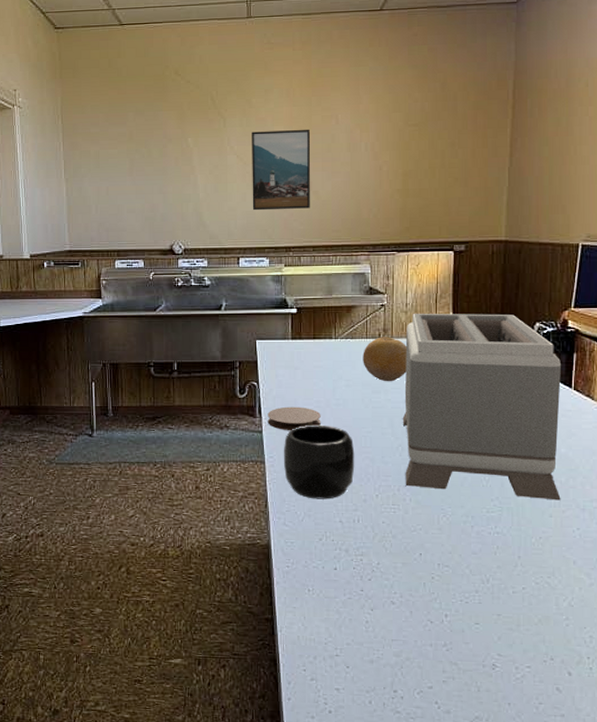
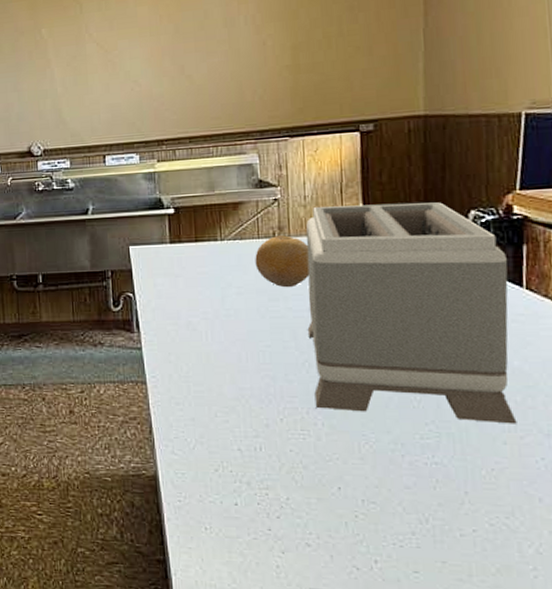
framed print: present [252,129,310,211] -> none [112,6,183,103]
coaster: present [267,406,321,431] -> none [146,319,210,347]
mug: present [283,424,355,500] -> none [167,339,253,424]

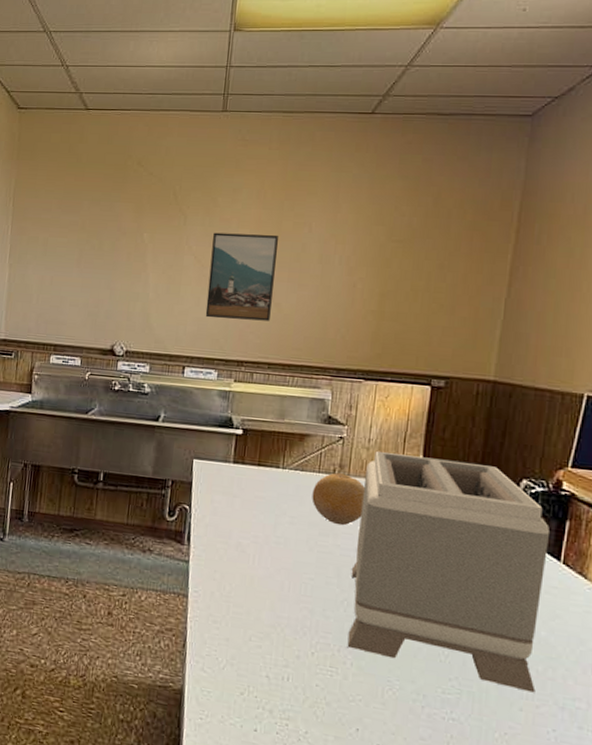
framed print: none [112,6,183,103] -> present [205,232,278,321]

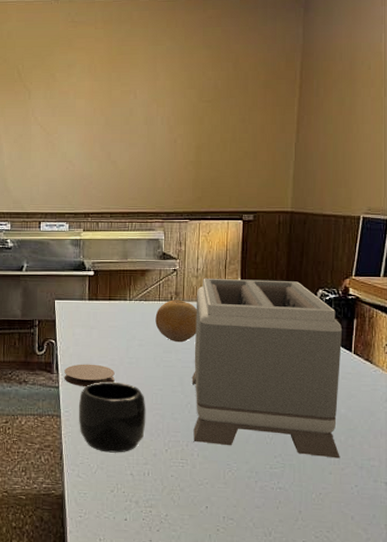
coaster: none [196,537,258,566] -> present [64,364,115,387]
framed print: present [205,232,278,321] -> none [54,102,109,178]
mug: none [209,561,292,649] -> present [78,381,146,453]

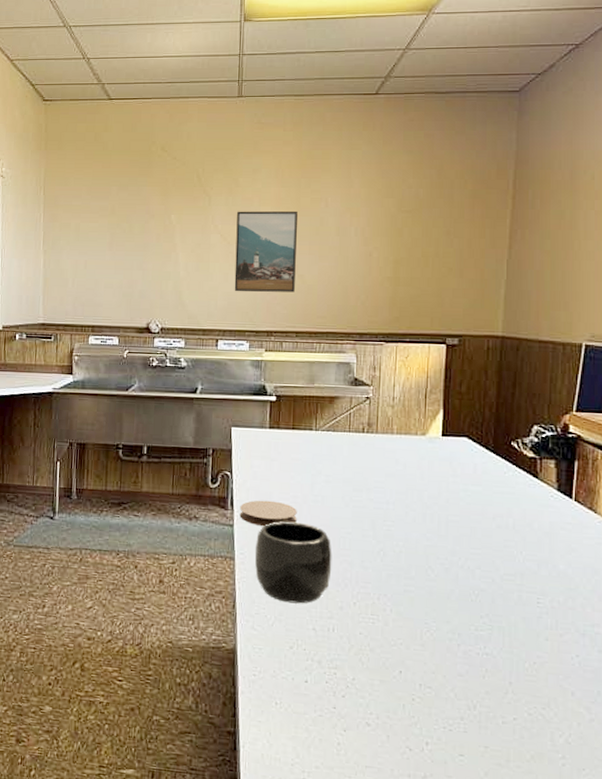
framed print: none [54,102,109,178] -> present [234,210,297,293]
fruit: present [155,299,197,343] -> none [344,431,392,481]
toaster: present [191,278,343,459] -> none [385,408,562,623]

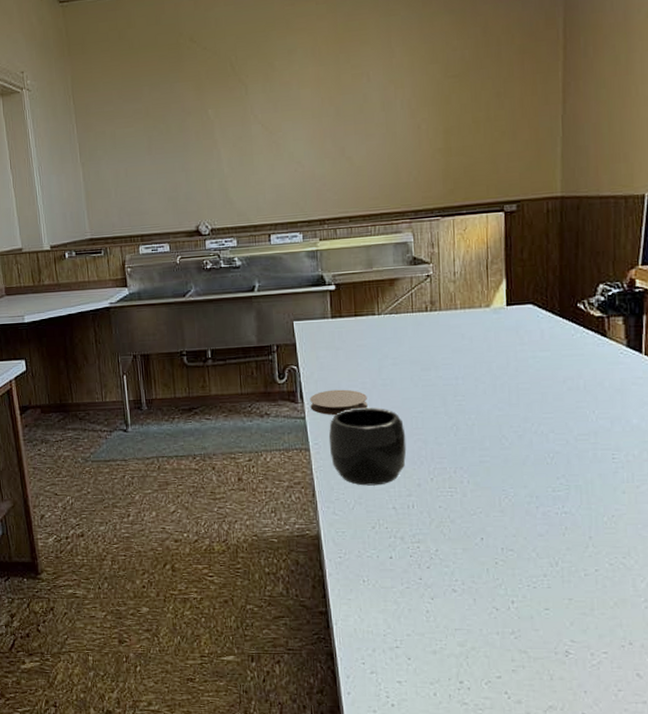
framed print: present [234,210,297,293] -> none [276,89,344,183]

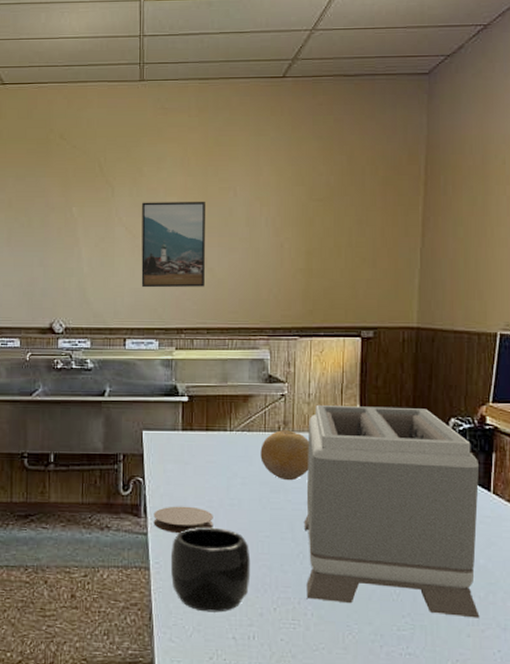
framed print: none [276,89,344,183] -> present [141,201,205,288]
fruit: none [409,309,458,358] -> present [260,430,309,481]
toaster: none [455,277,634,476] -> present [304,404,480,618]

